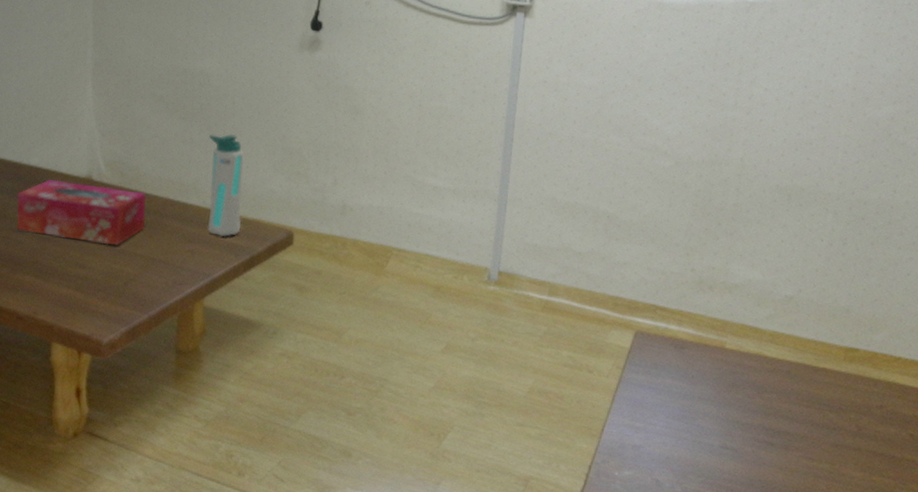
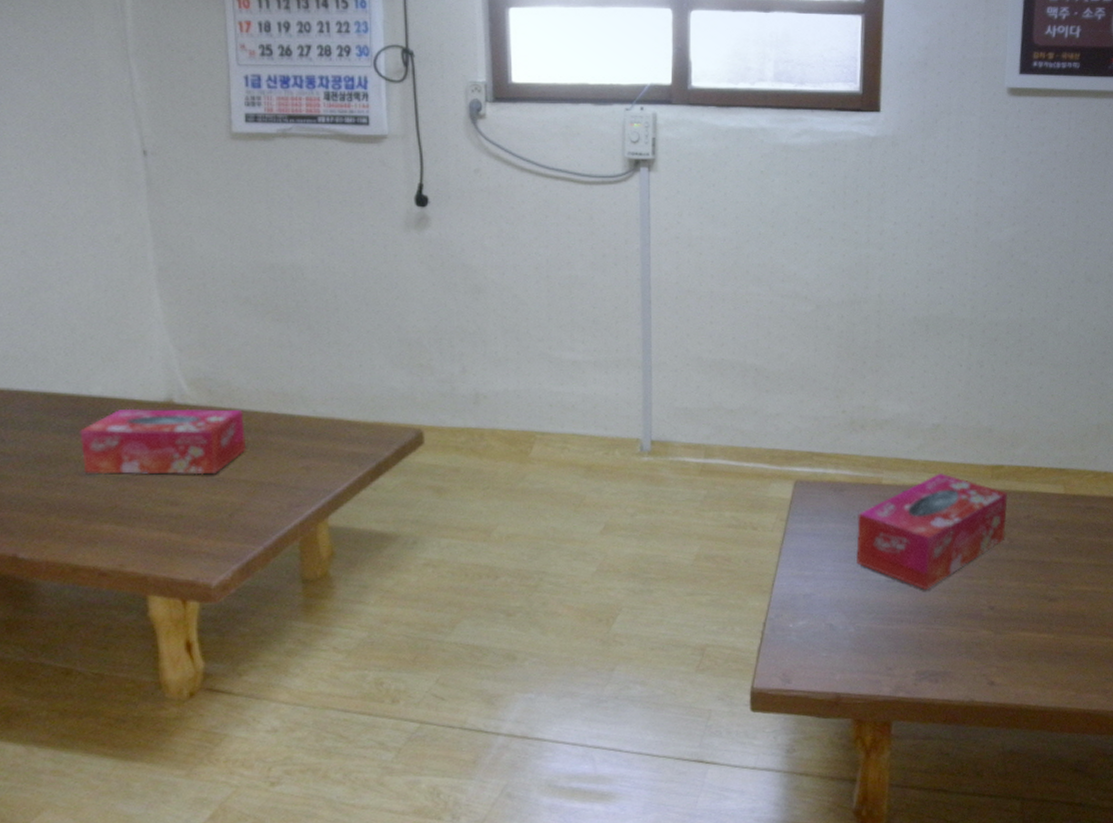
water bottle: present [207,133,245,237] -> none [311,330,362,447]
tissue box: none [689,346,860,463] -> present [855,473,1008,589]

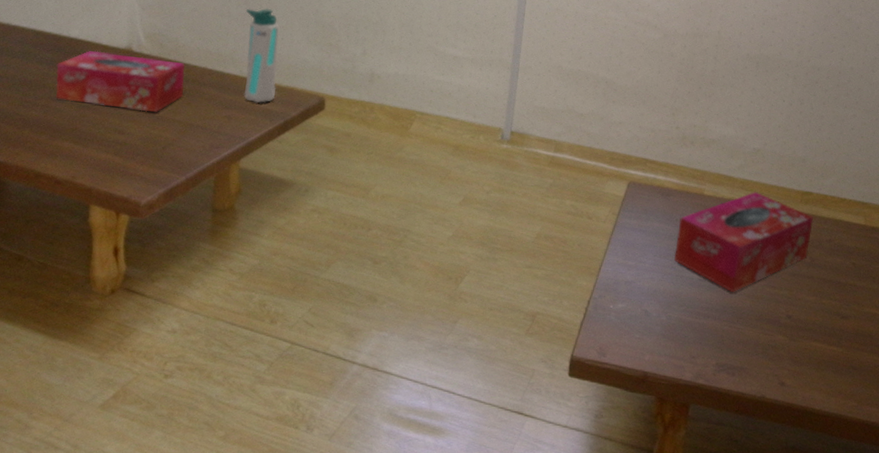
water bottle: none [311,330,362,447] -> present [243,8,280,104]

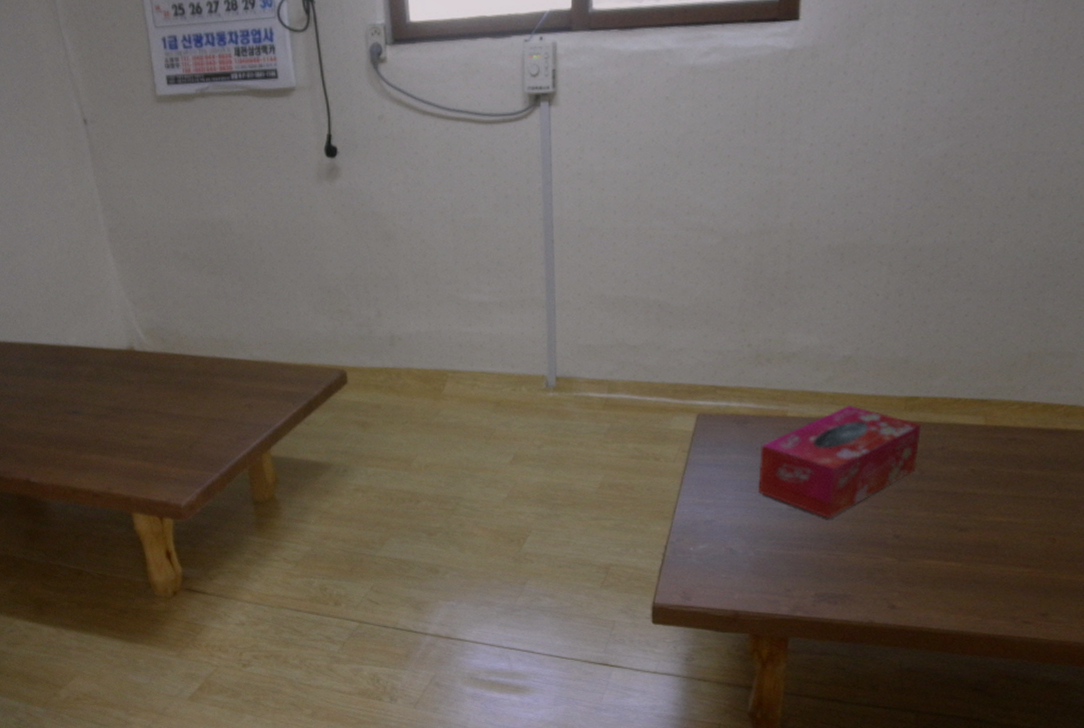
tissue box: present [56,50,186,112] -> none [63,355,198,413]
water bottle: present [243,8,280,104] -> none [243,281,293,387]

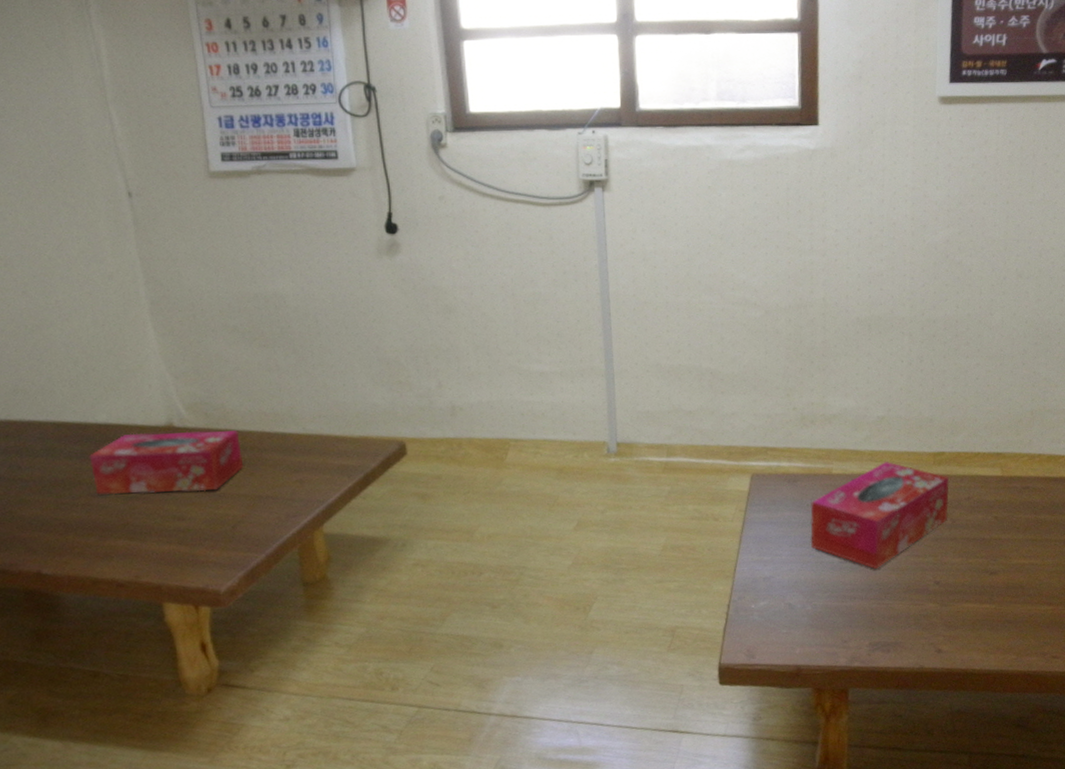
tissue box: none [63,355,198,413] -> present [89,430,244,495]

